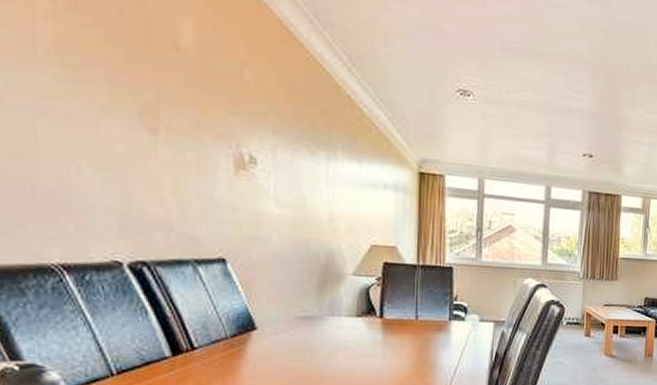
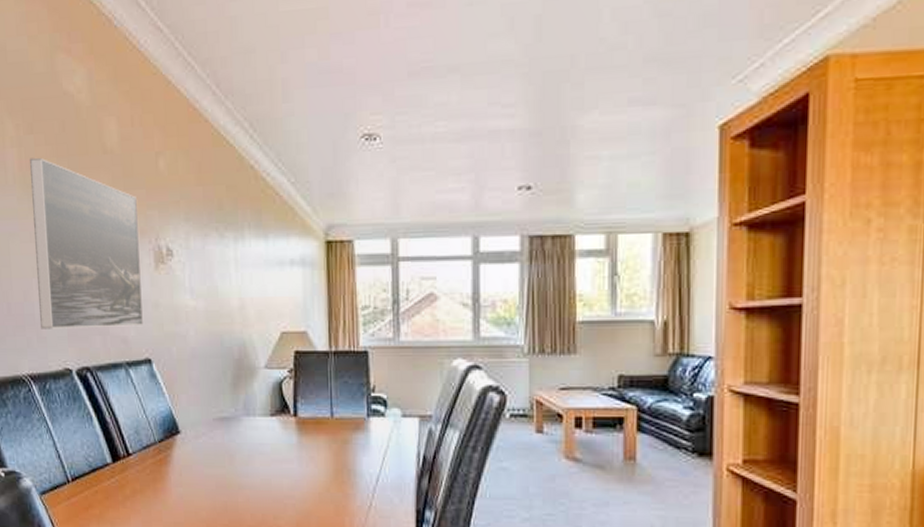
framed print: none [72,37,217,227] -> present [30,157,143,329]

